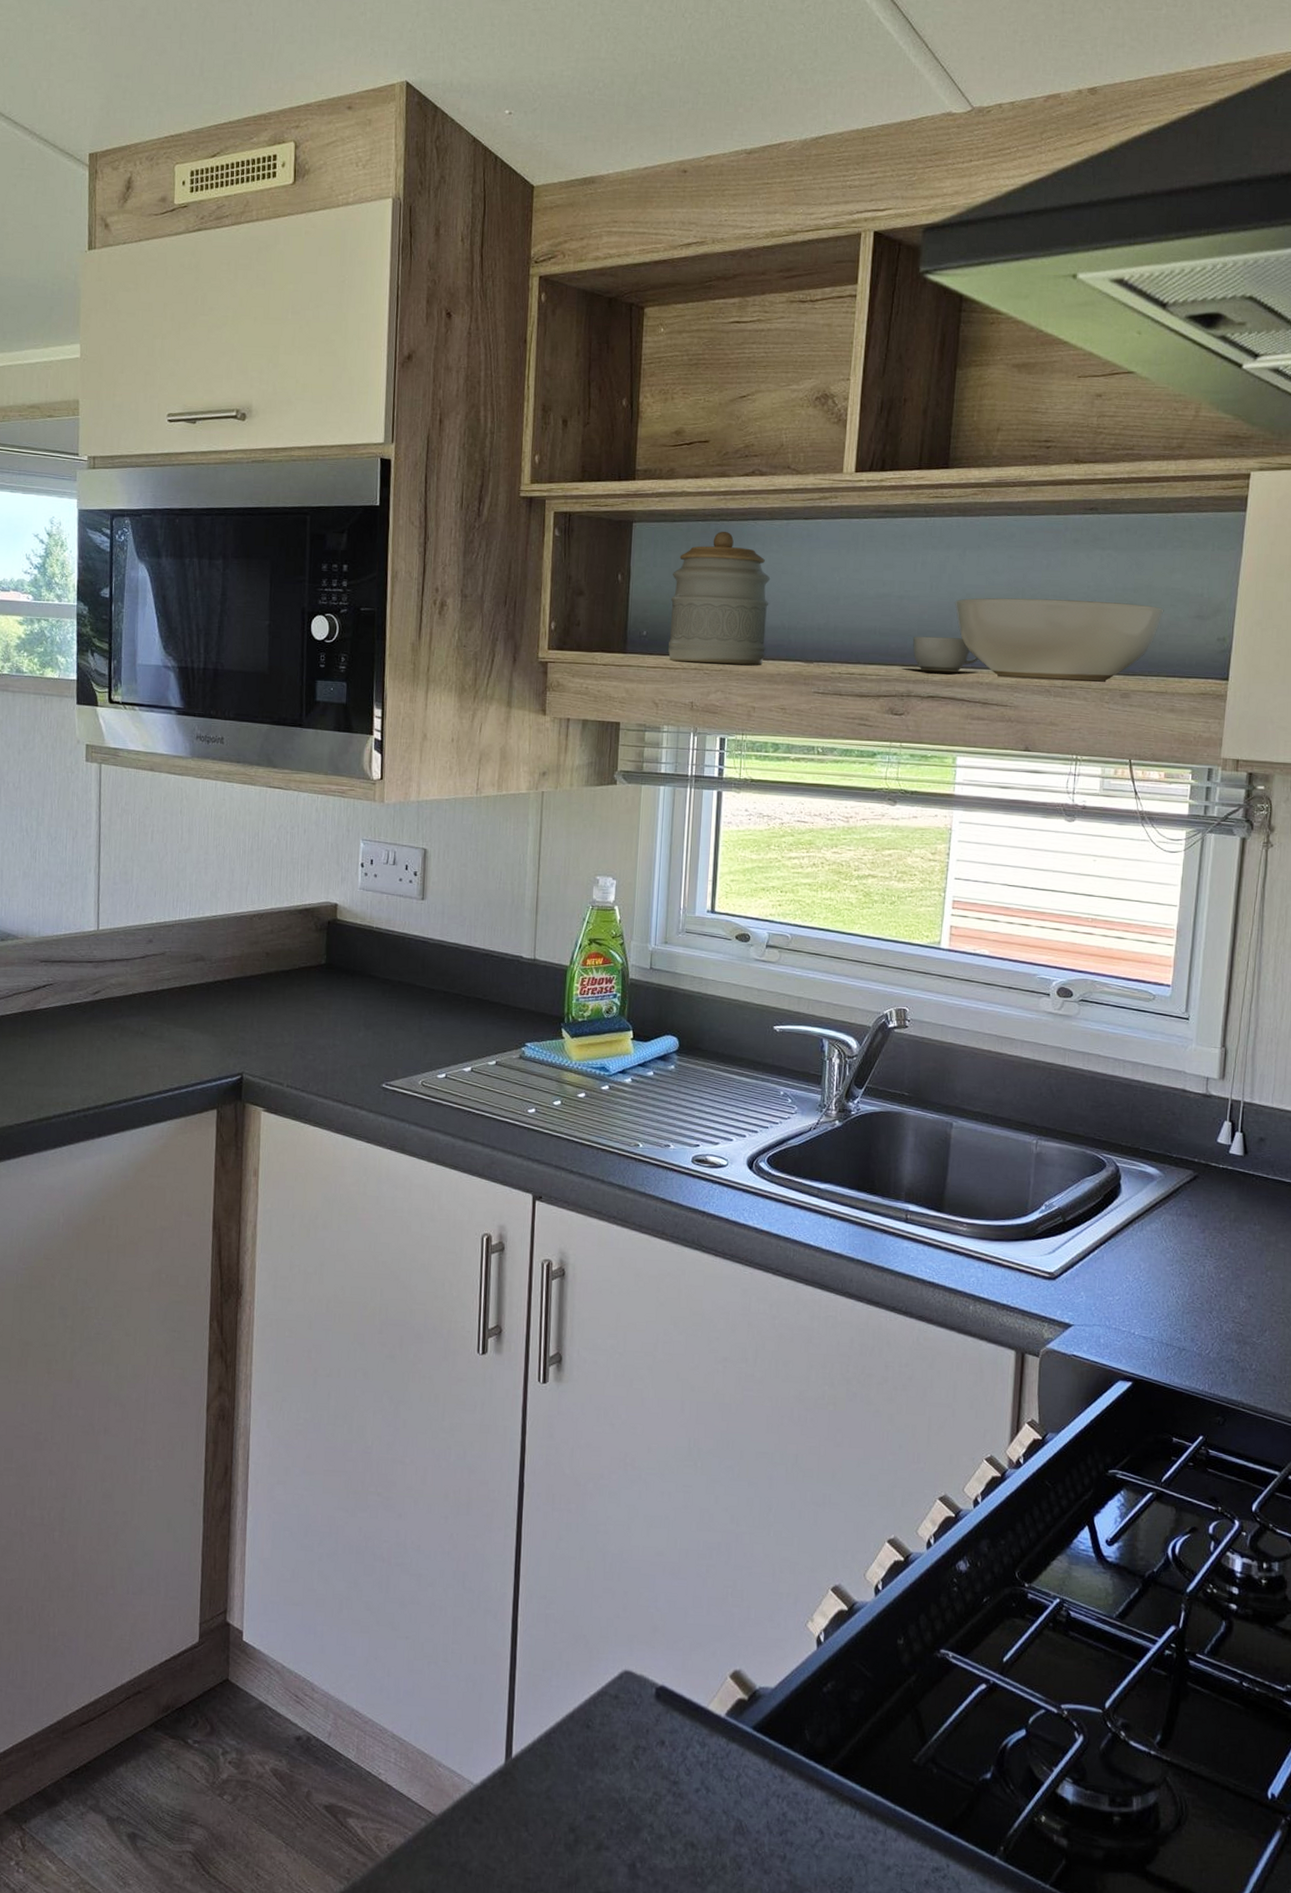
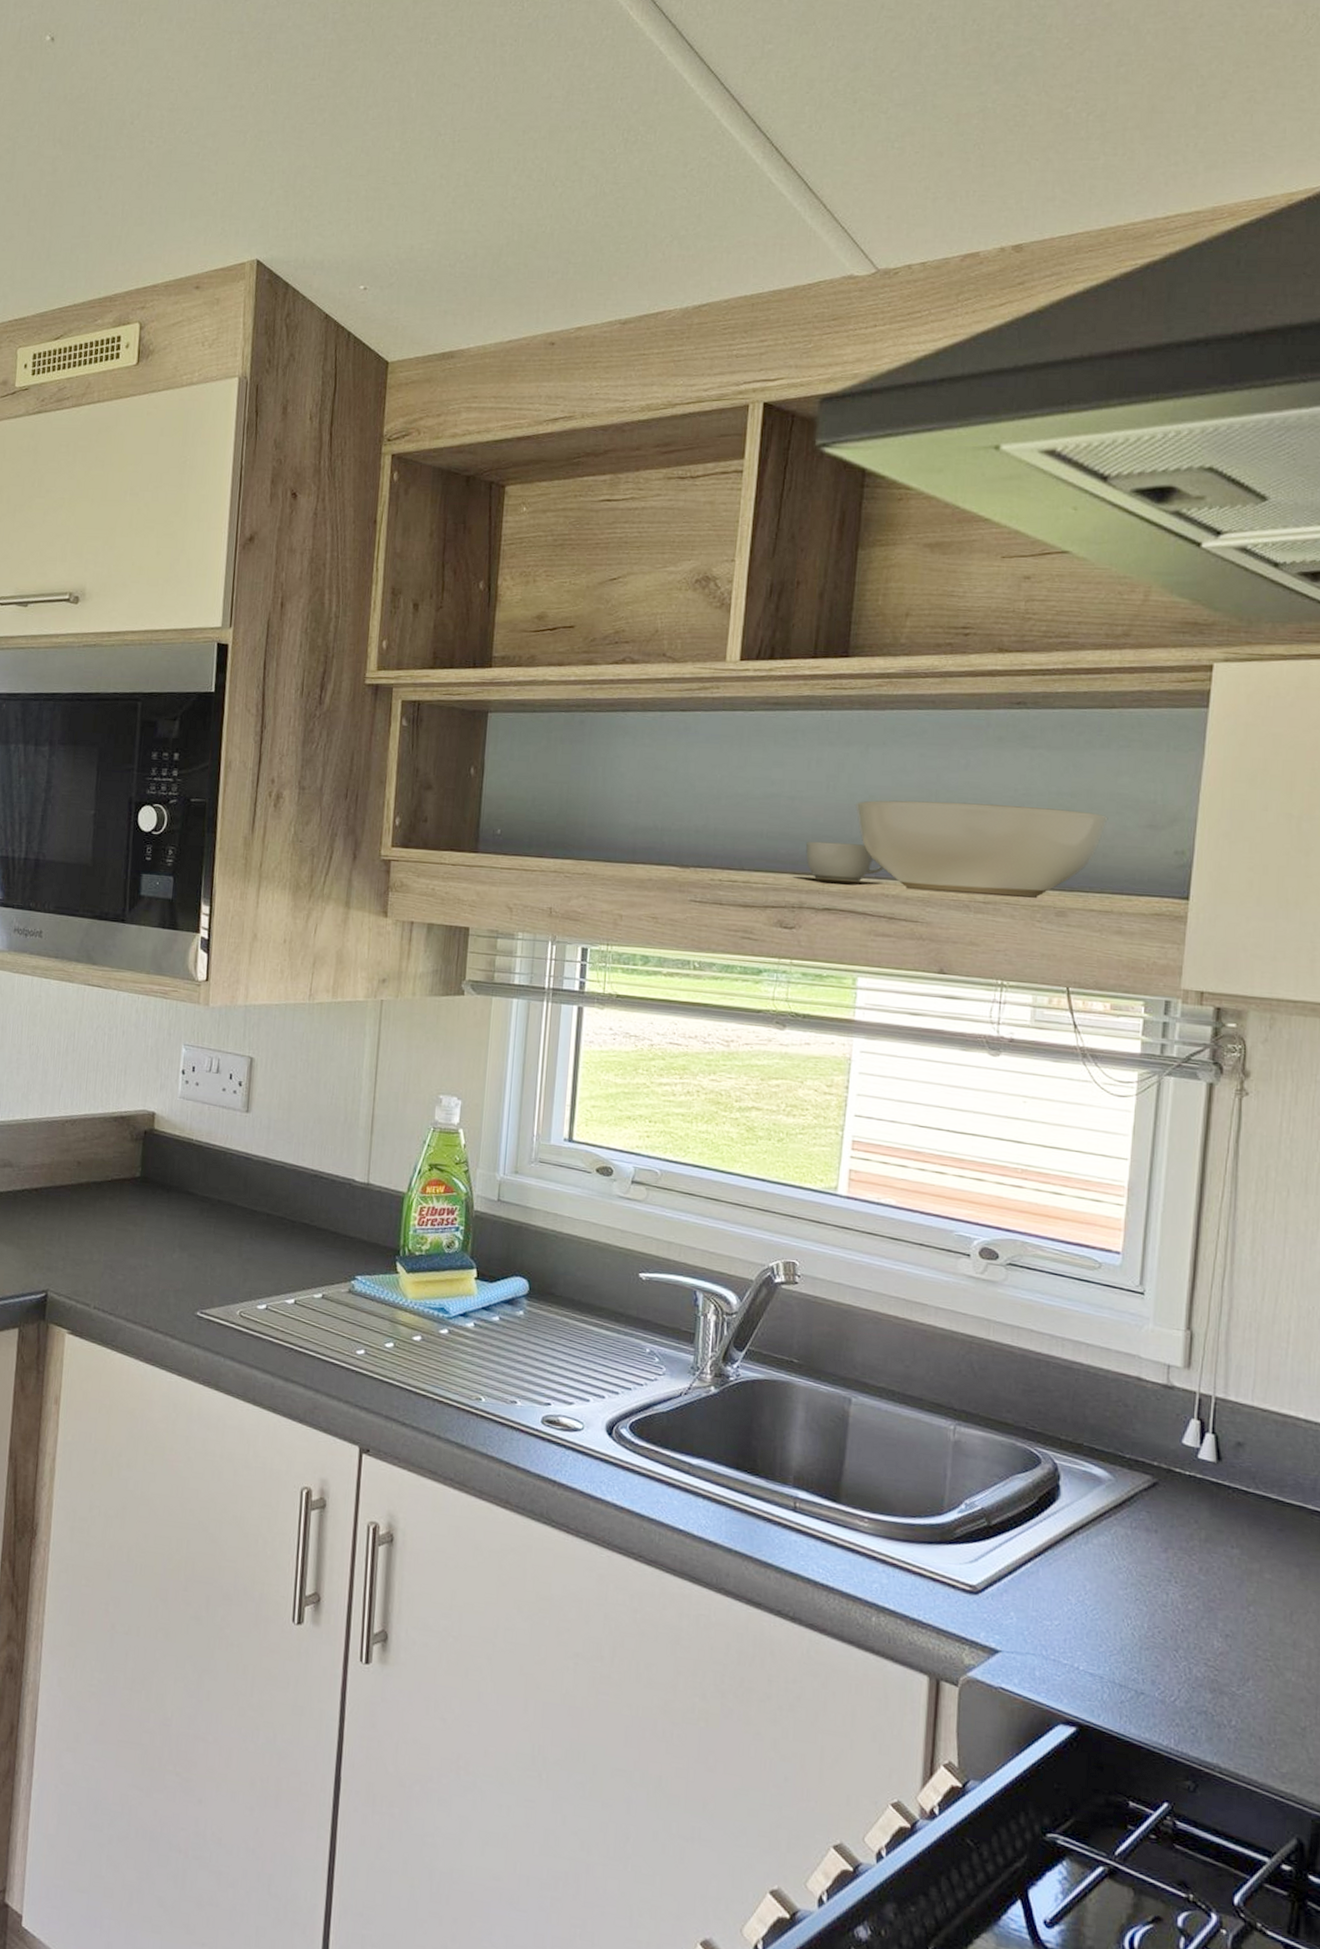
jar: present [667,532,771,667] -> none [524,723,642,871]

